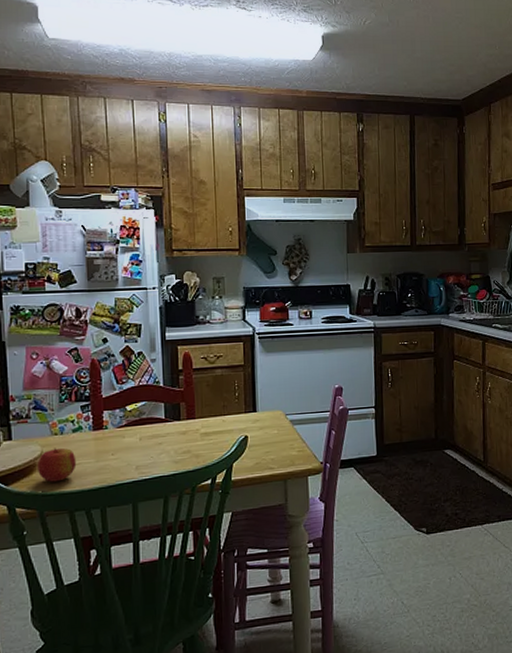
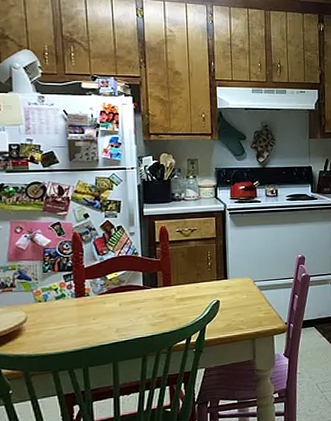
apple: present [36,448,77,482] -> none [21,314,60,345]

